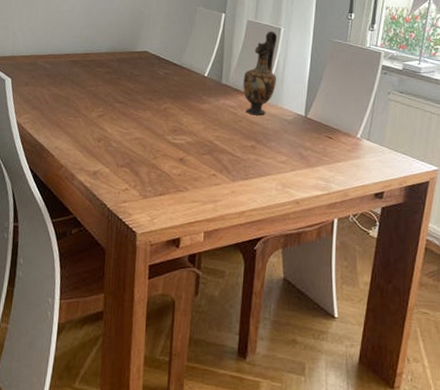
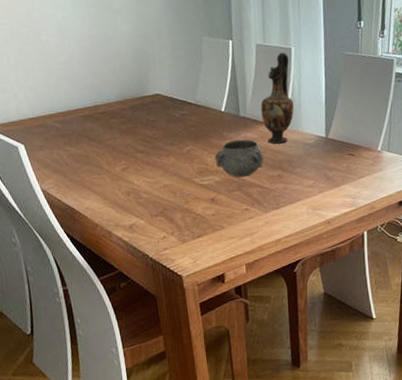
decorative bowl: none [190,105,239,142] -> present [214,139,264,178]

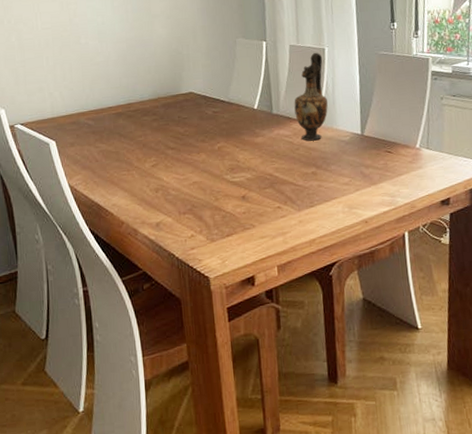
decorative bowl: present [214,139,264,178] -> none [246,136,297,175]

